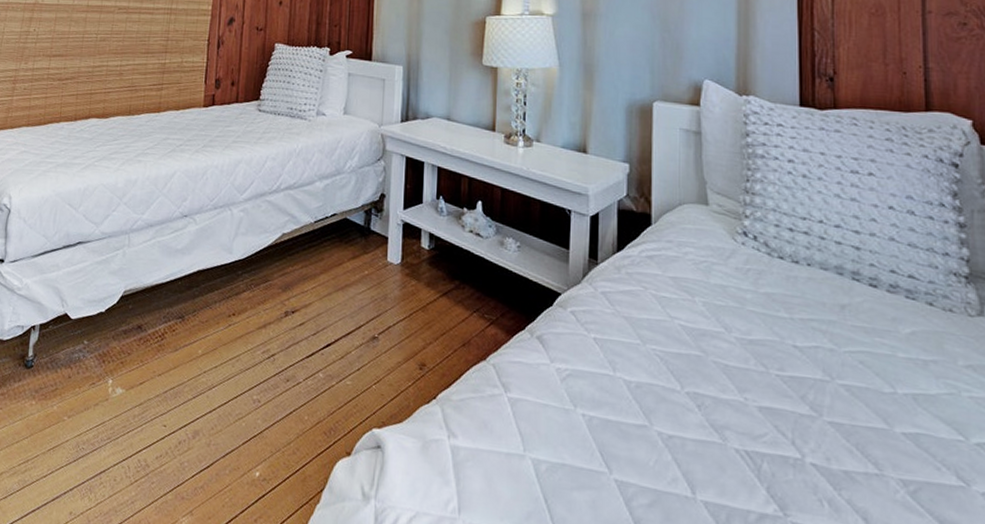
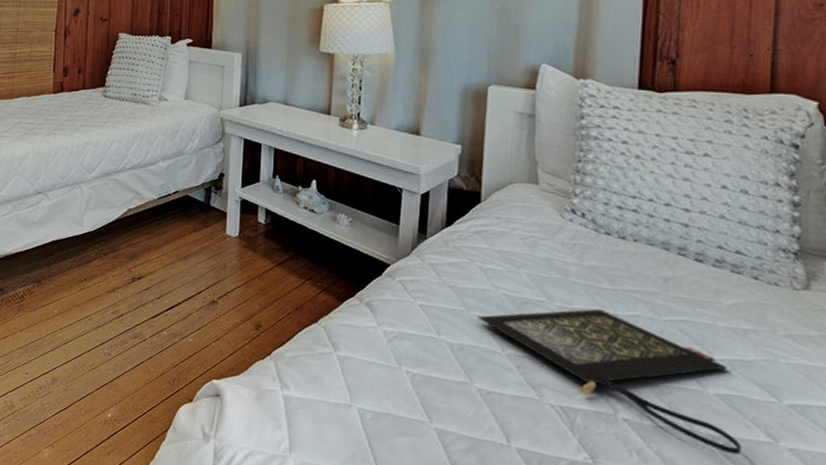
clutch bag: none [654,340,934,502] -> present [477,309,742,455]

